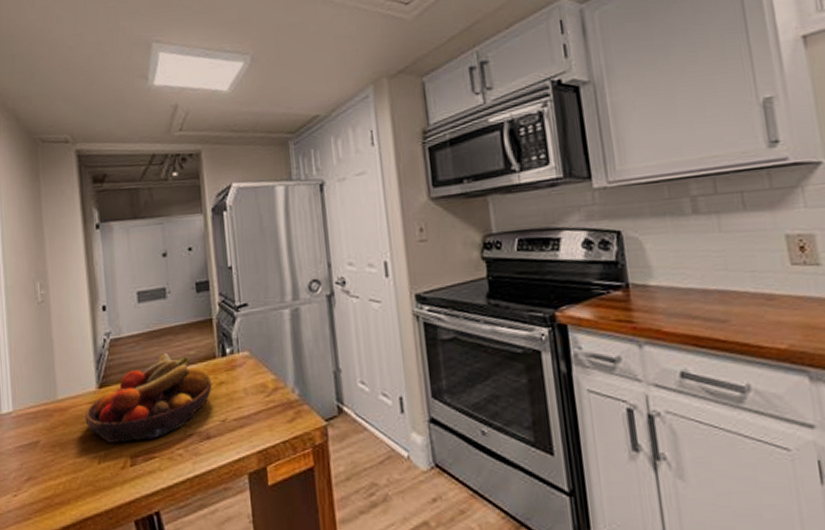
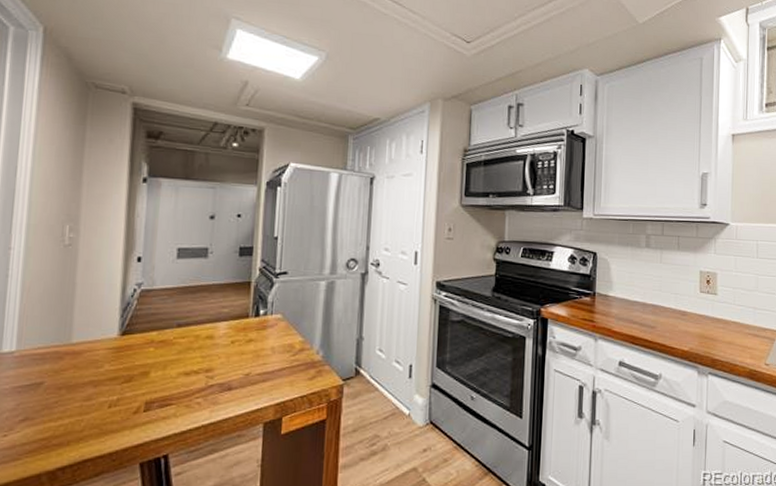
fruit bowl: present [85,353,212,443] -> none [100,308,241,388]

